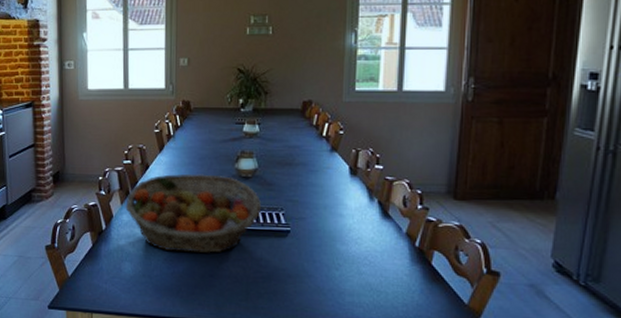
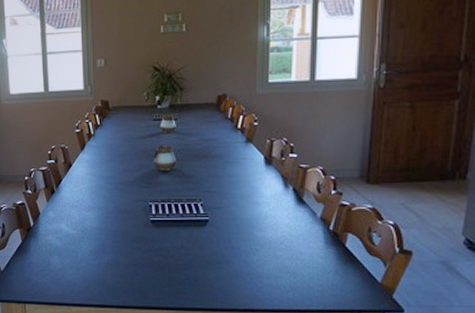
fruit basket: present [125,174,262,254] -> none [51,170,181,245]

